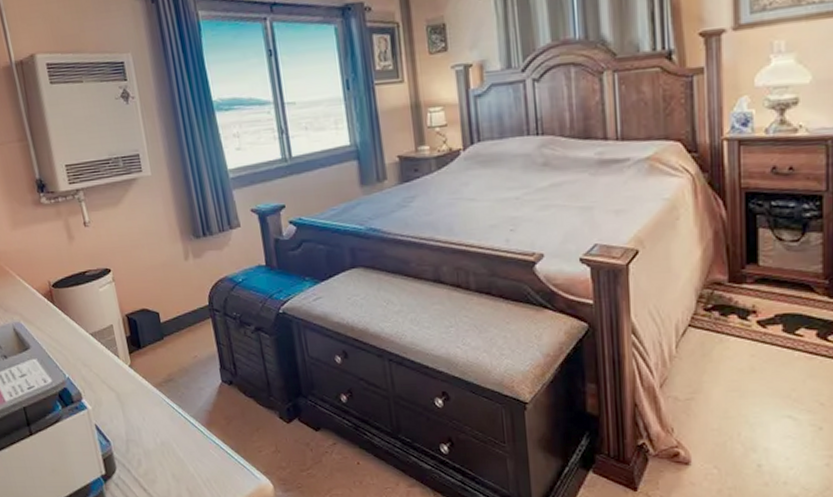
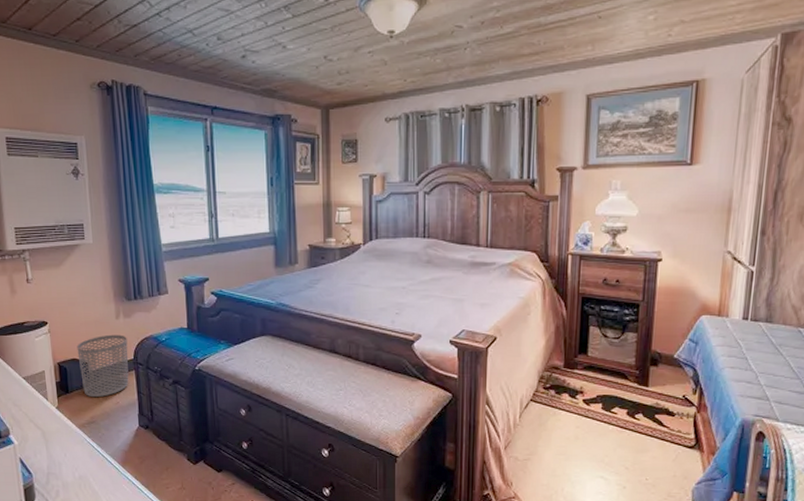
waste bin: none [145,278,206,352] -> present [77,334,129,398]

